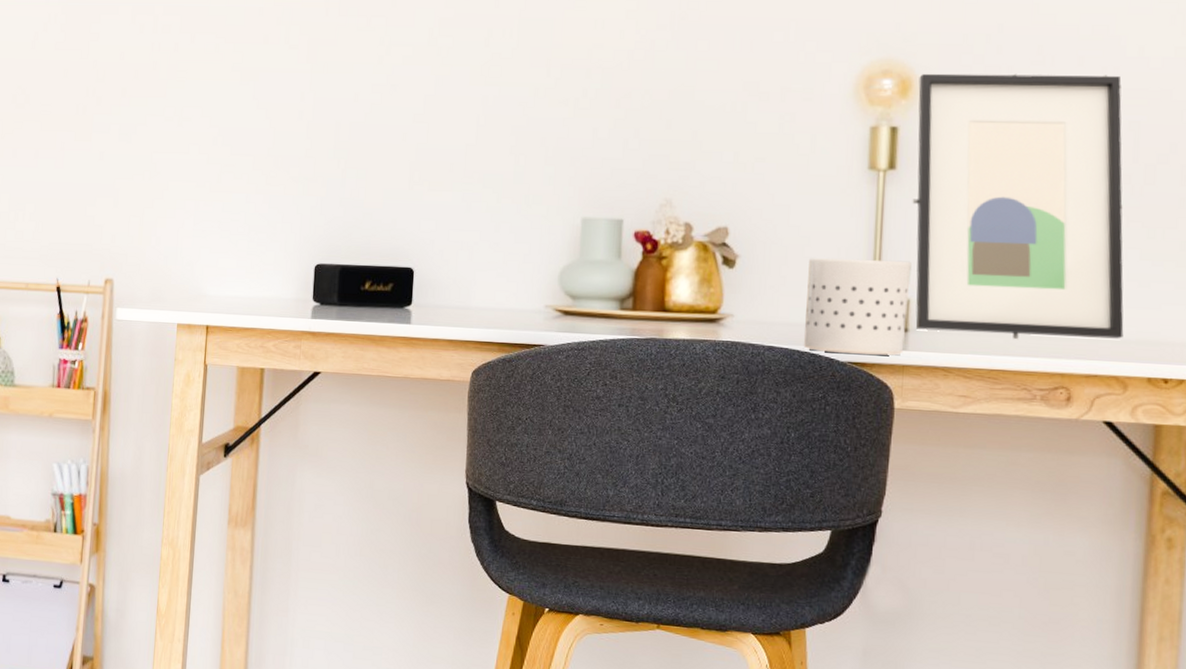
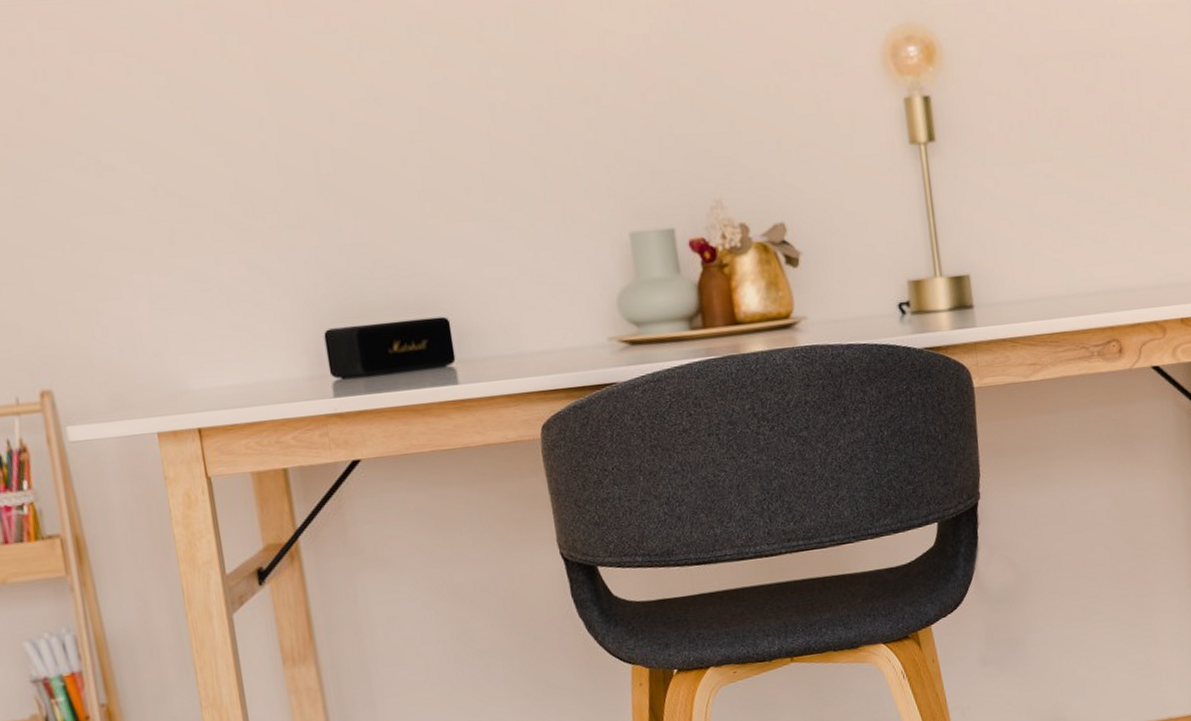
mug: present [803,258,911,356] -> none [870,235,973,342]
picture frame: present [912,73,1124,339] -> none [941,25,1156,304]

